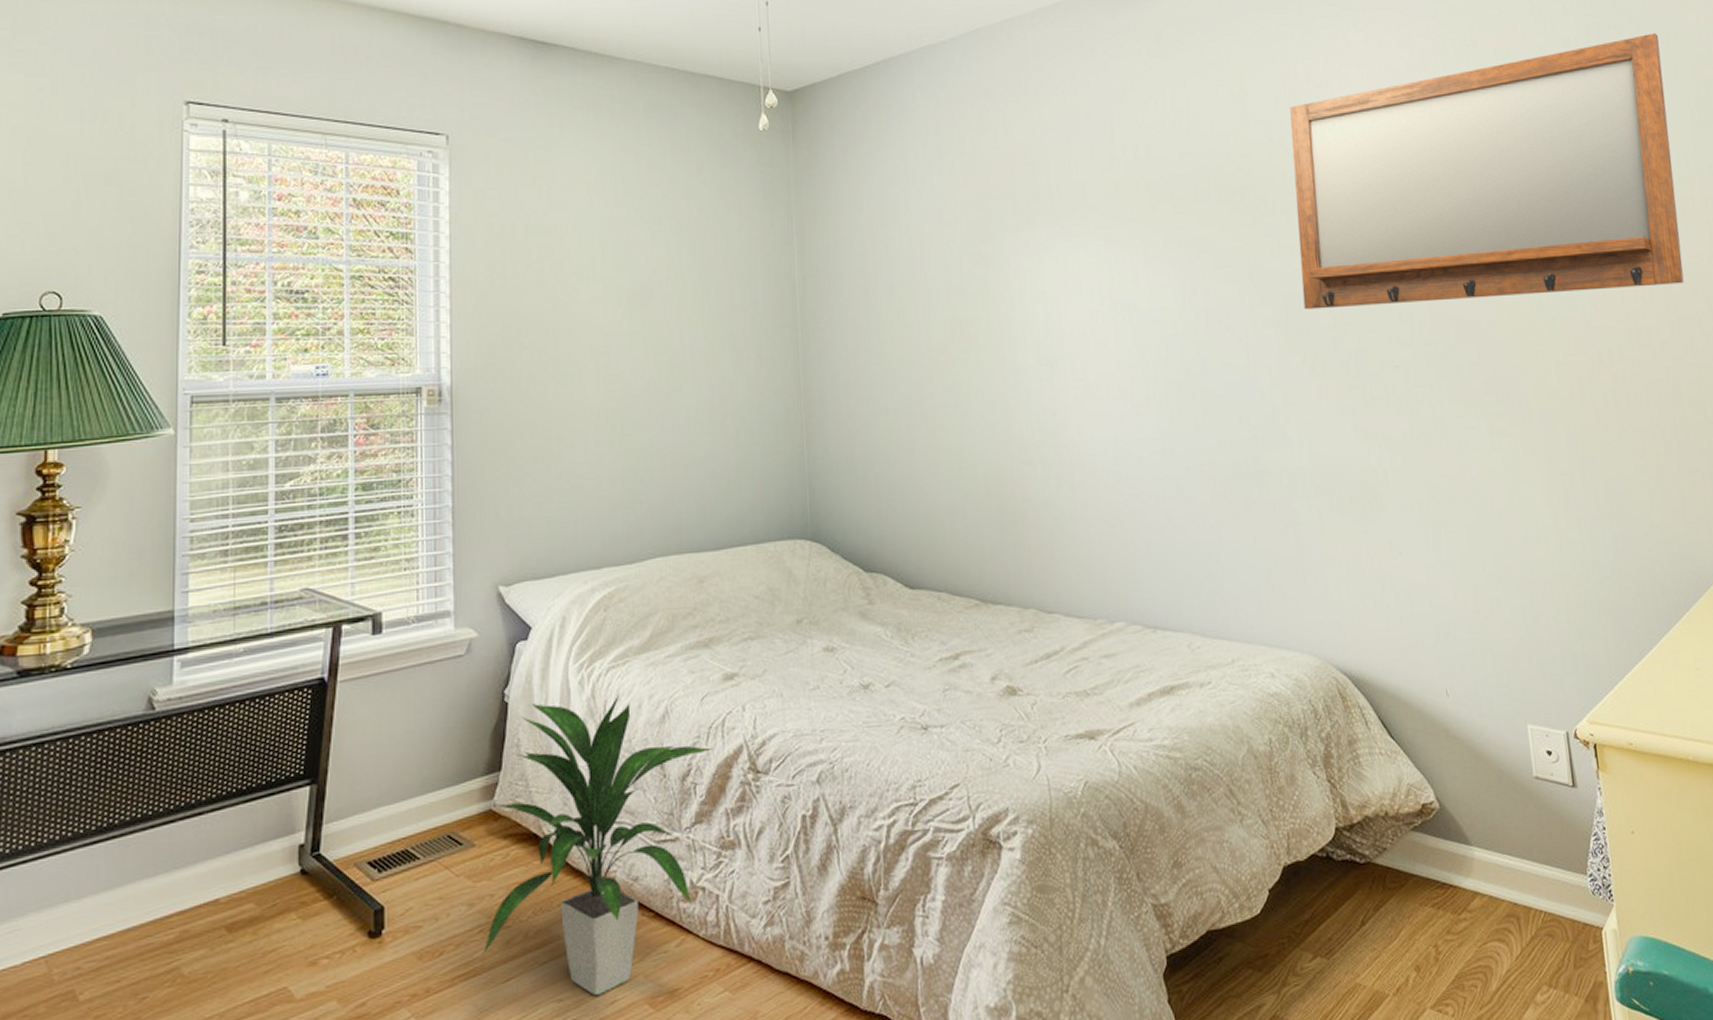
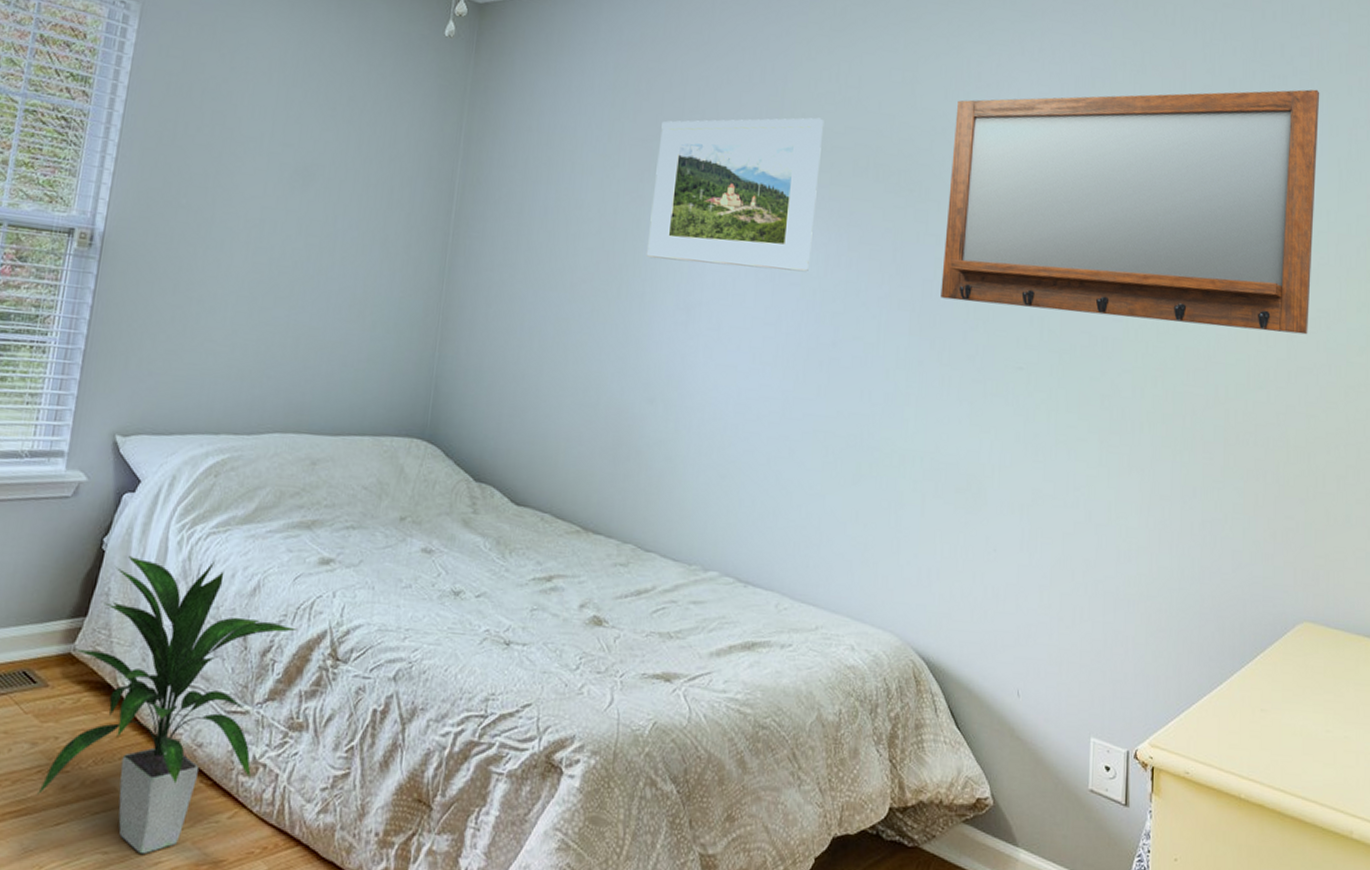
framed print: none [993,148,1166,319] -> present [646,117,824,272]

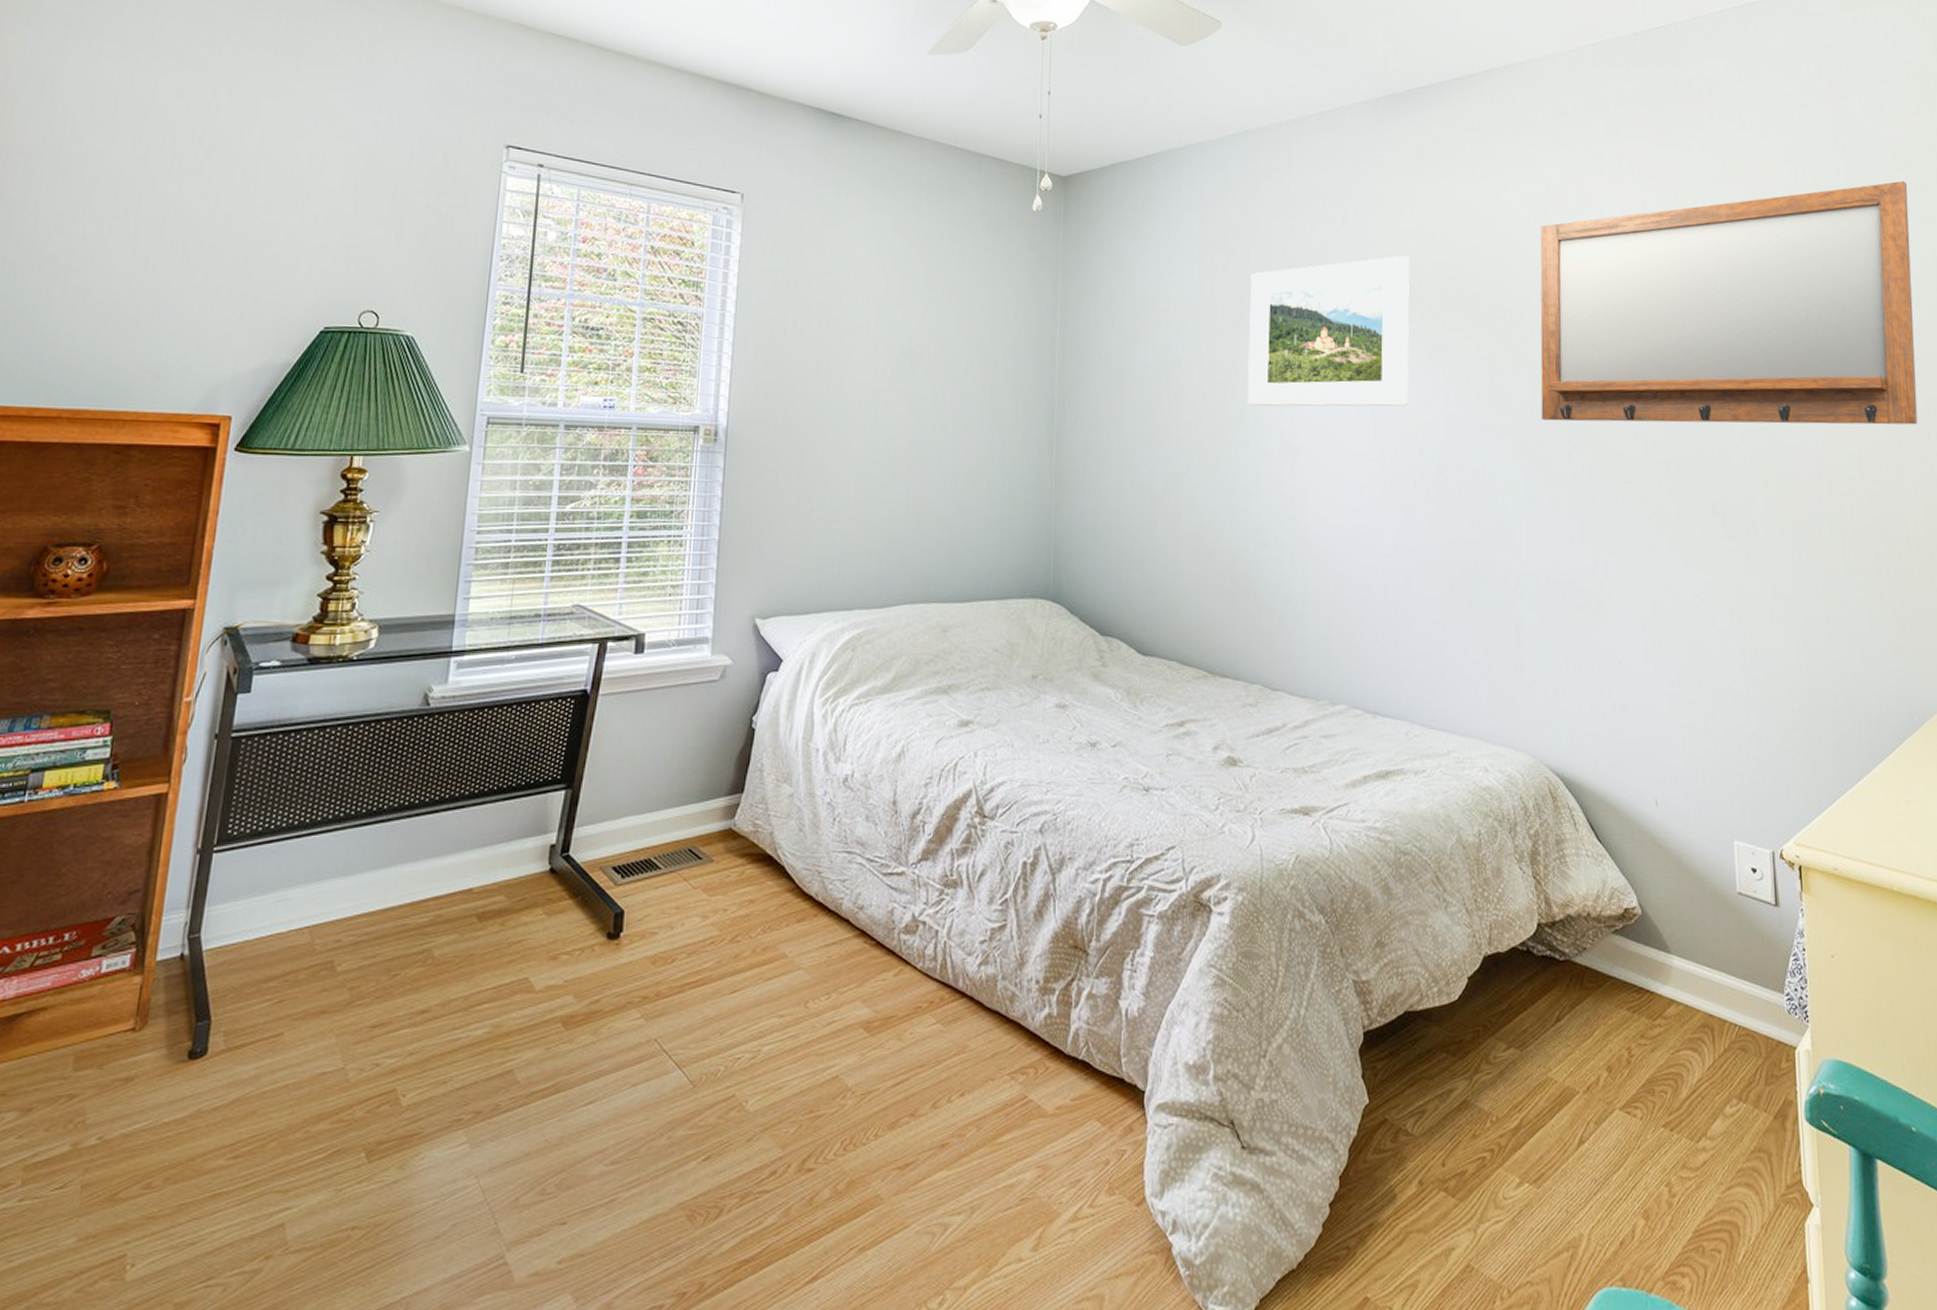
indoor plant: present [37,556,297,855] -> none [712,729,943,1016]

